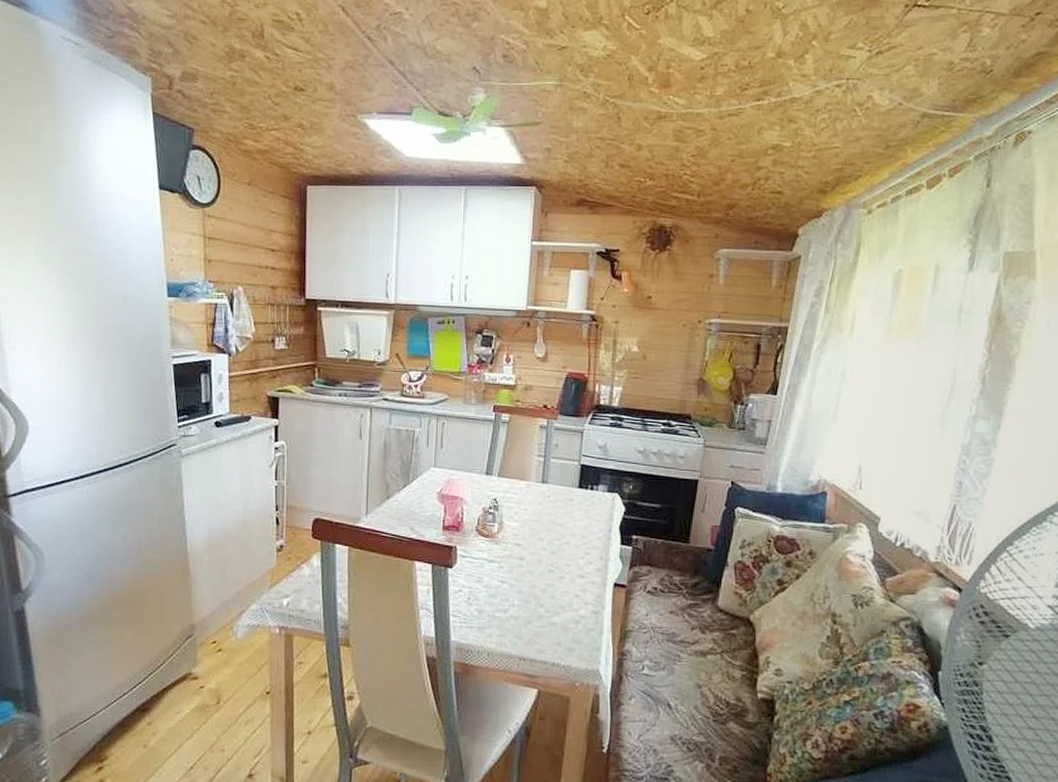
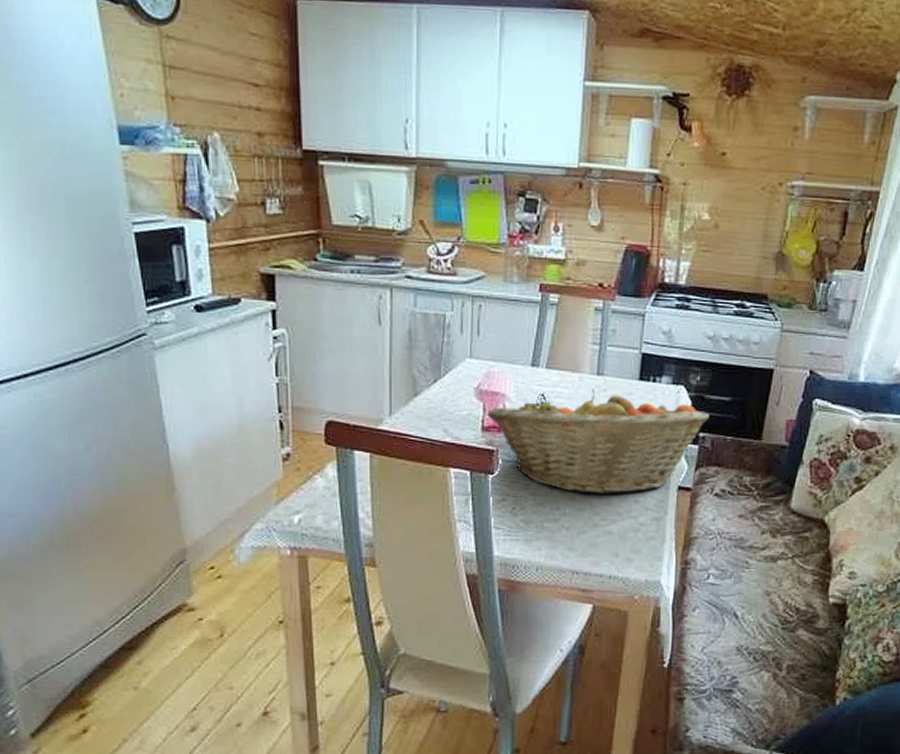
fruit basket: none [447,495,641,590] -> present [487,389,709,496]

